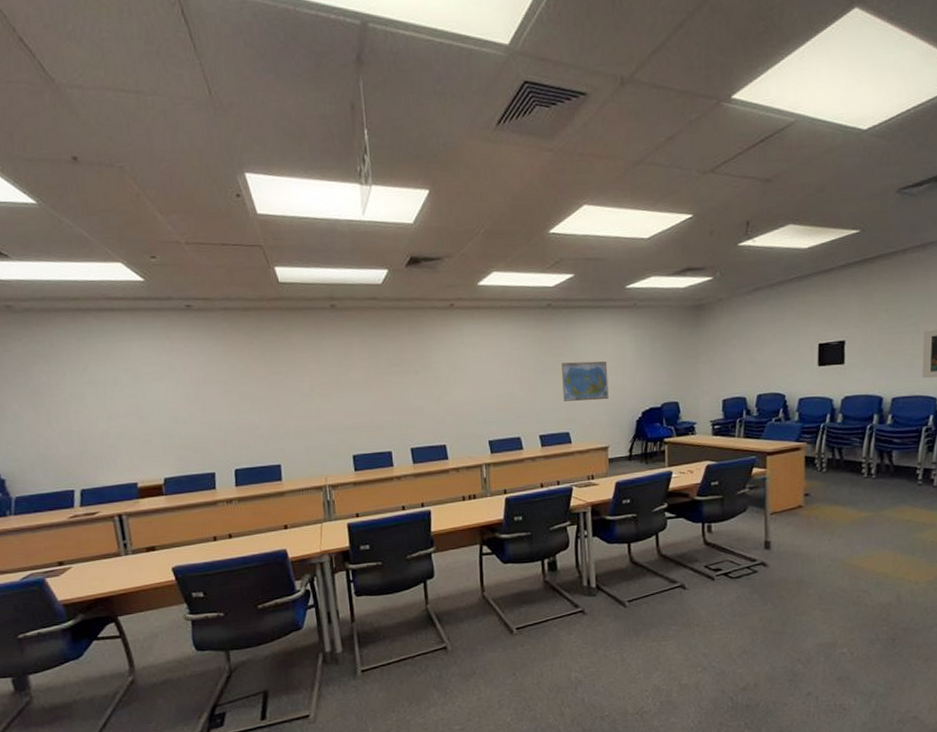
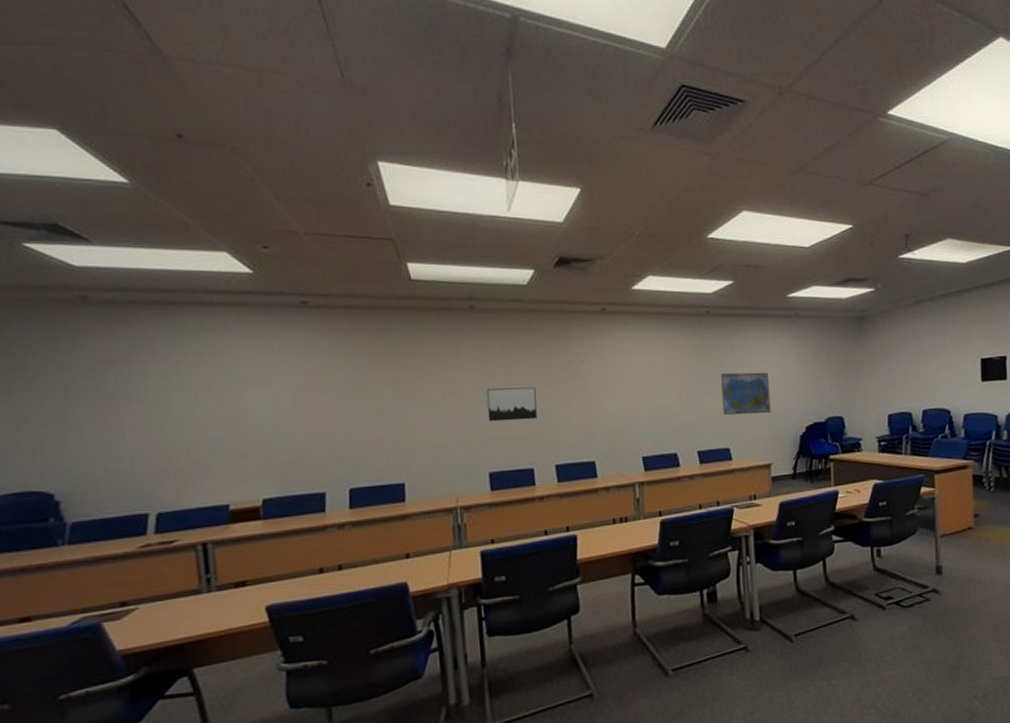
wall art: none [348,378,394,410] -> present [486,387,537,422]

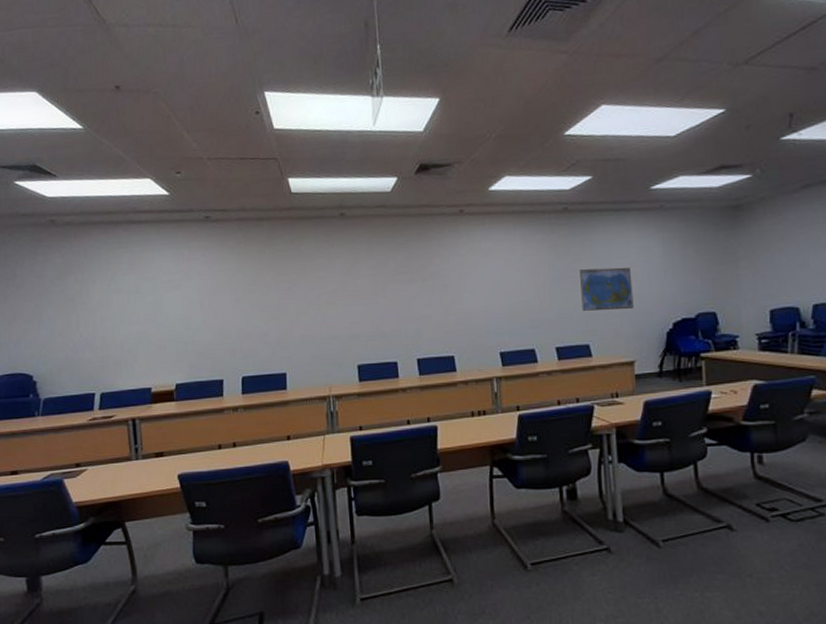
wall art: present [486,387,537,422] -> none [355,286,400,319]

